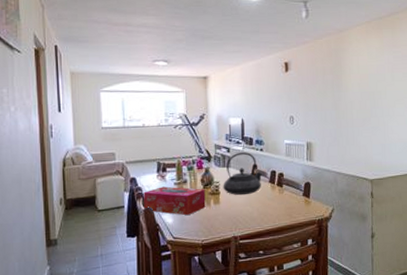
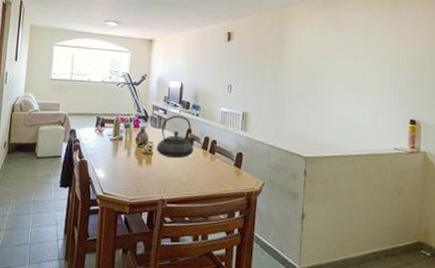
tissue box: present [144,186,206,216] -> none [79,141,139,173]

